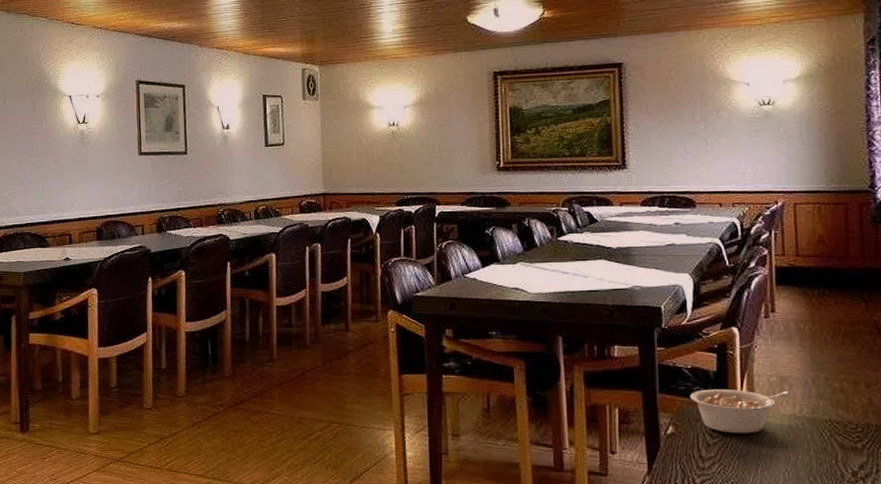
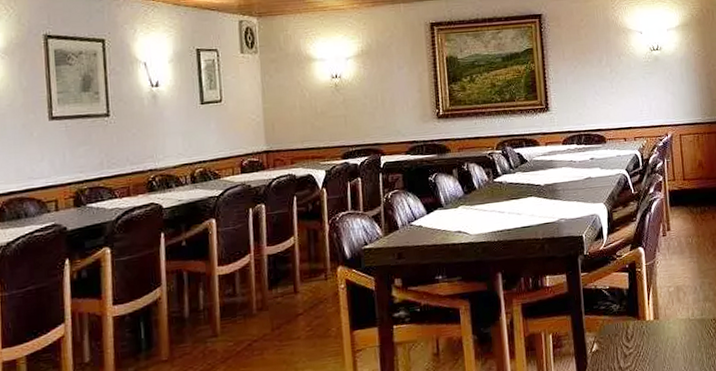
legume: present [690,389,789,434] -> none [609,298,684,343]

